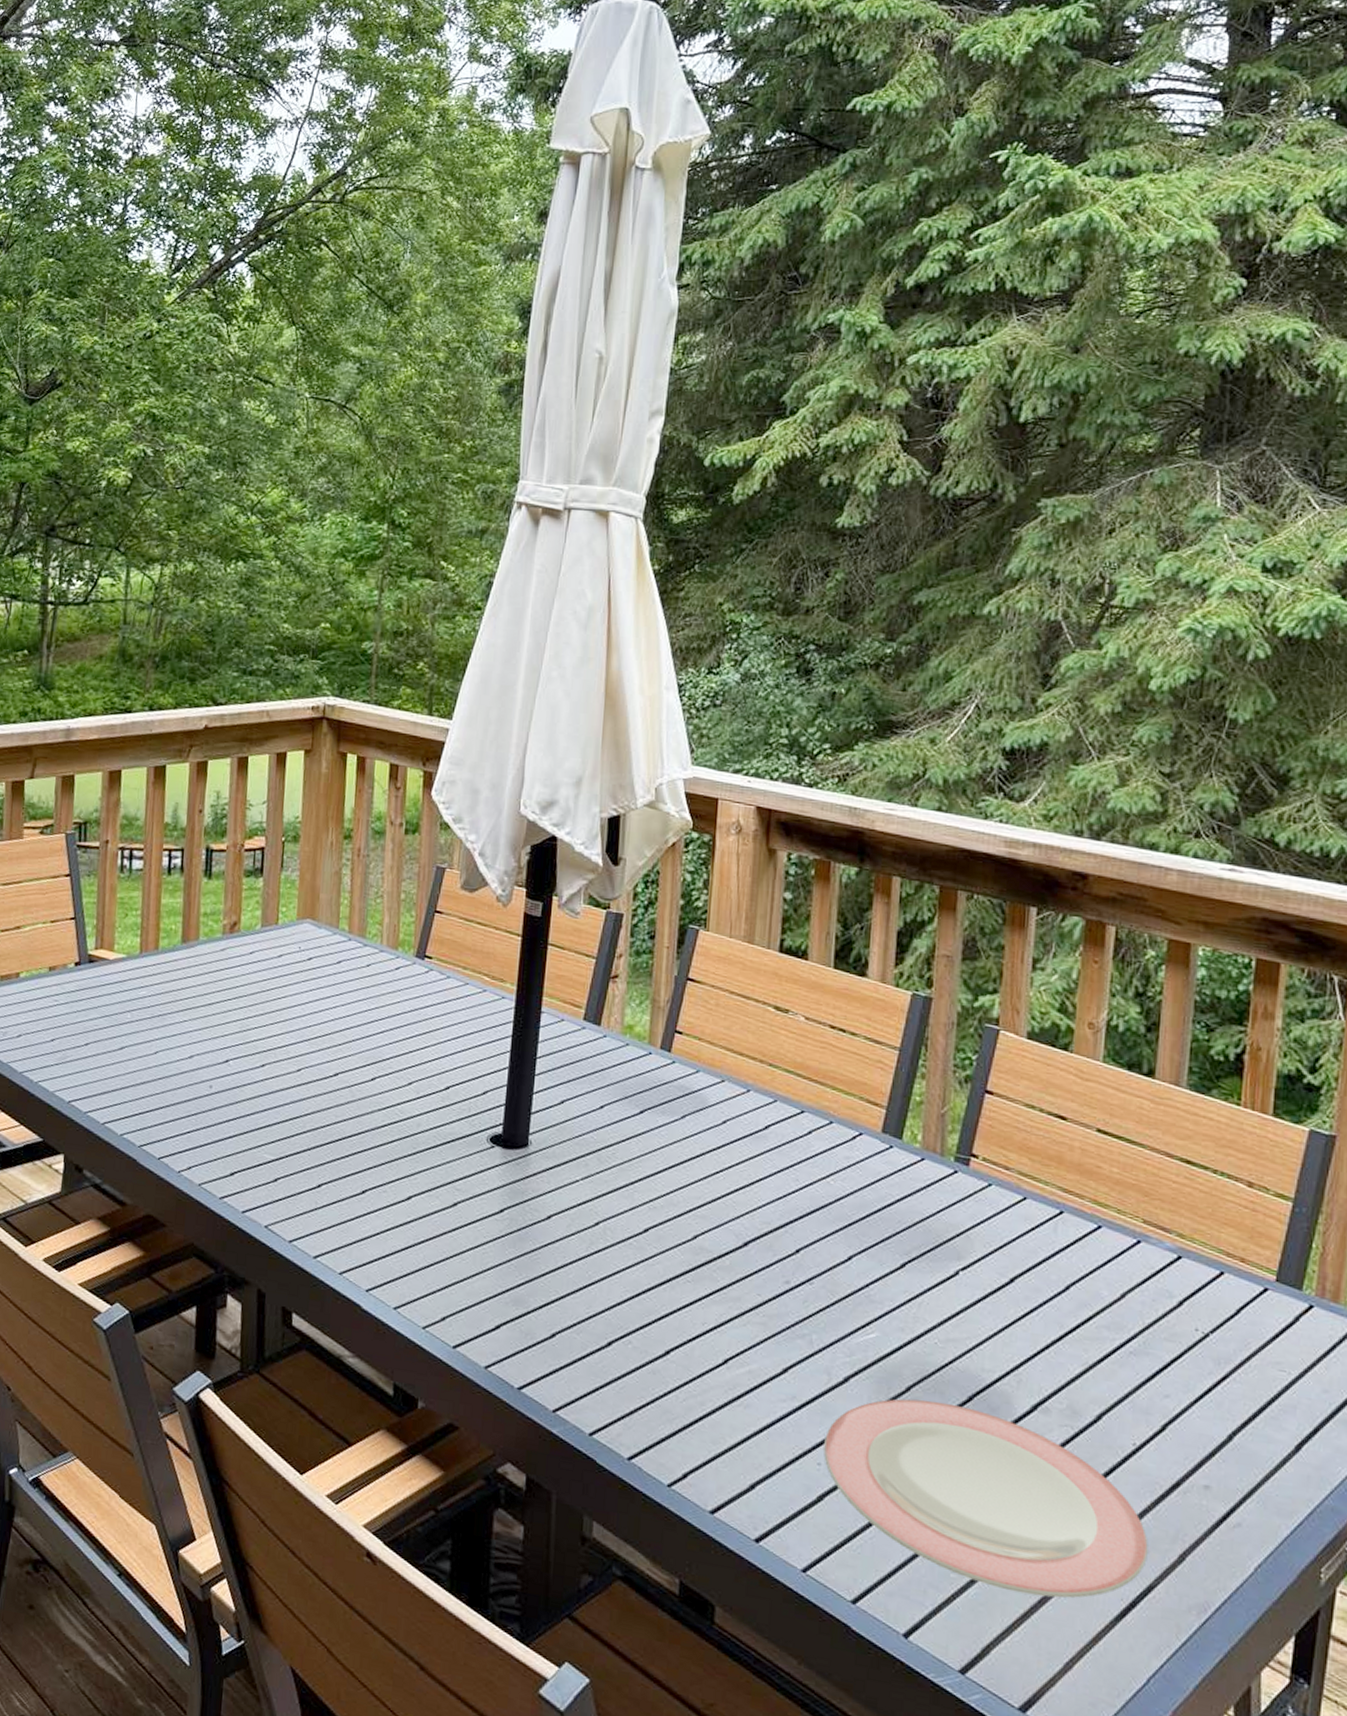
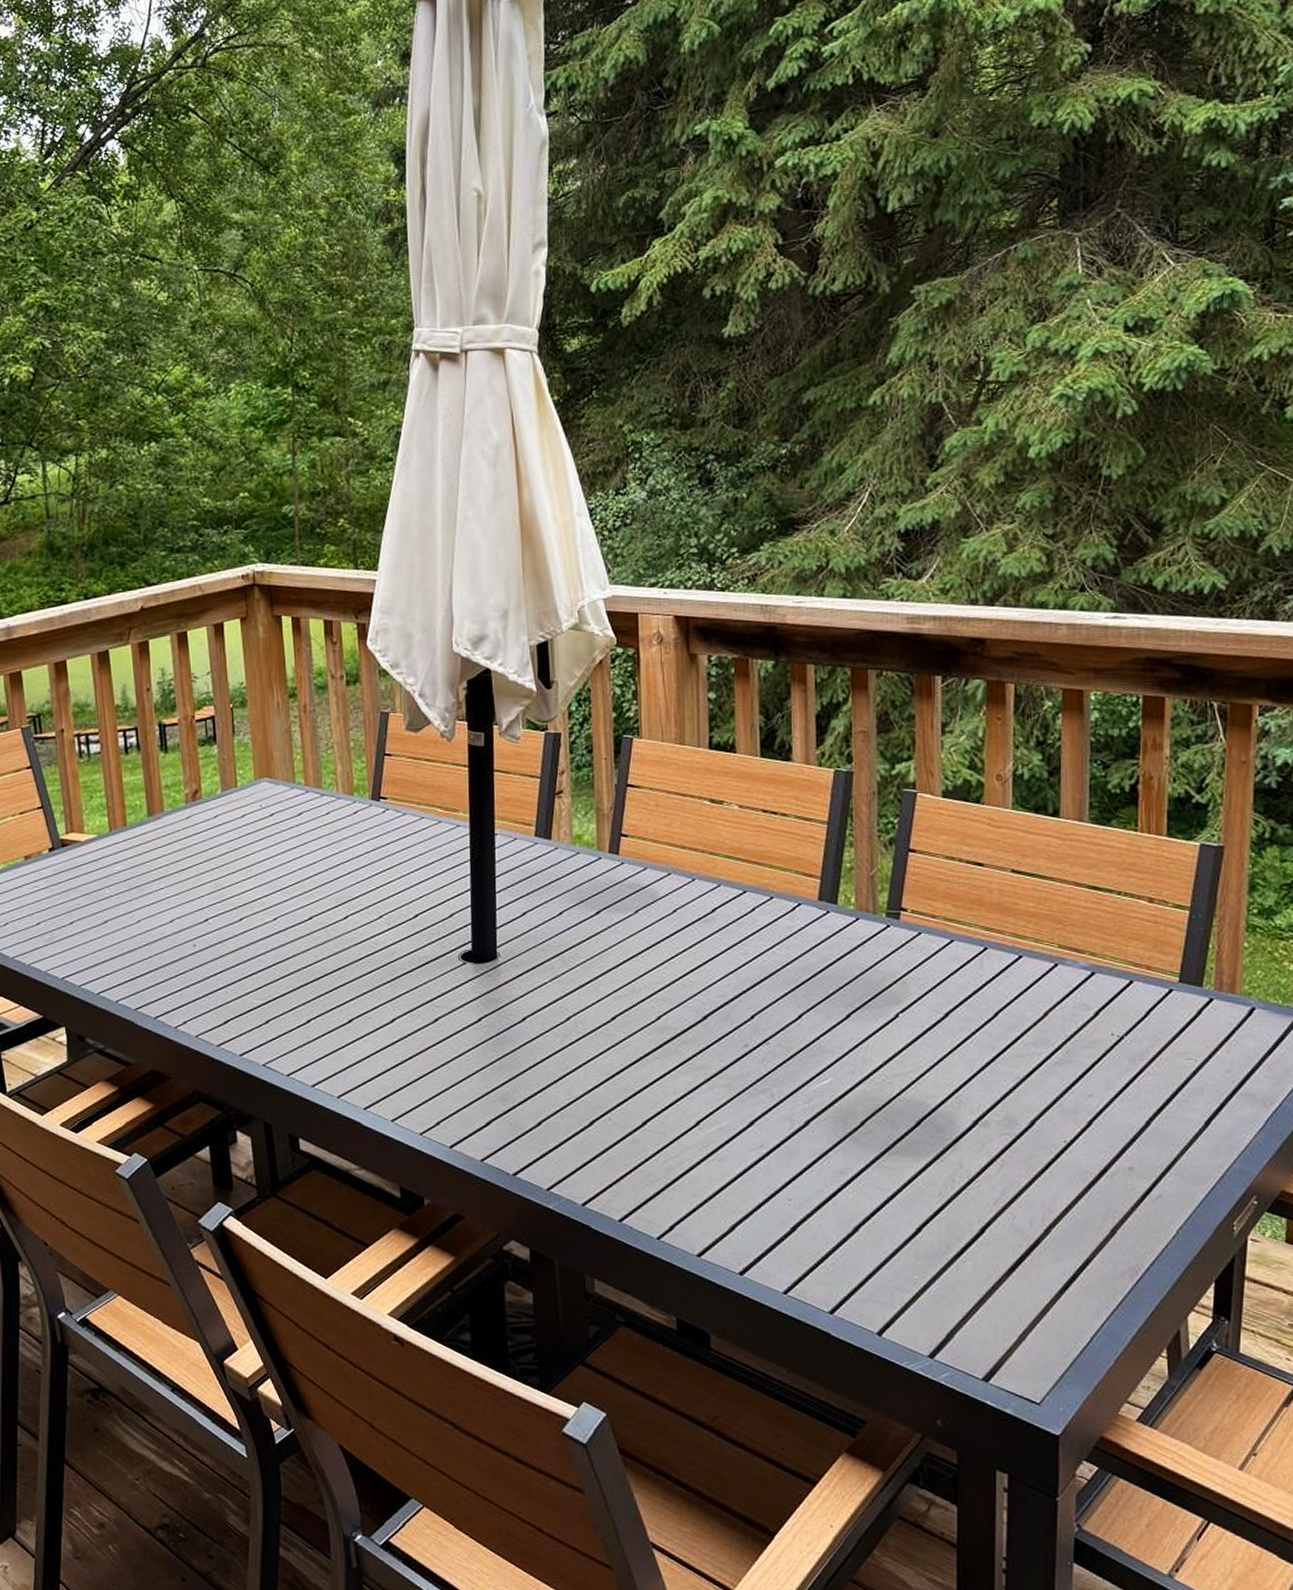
plate: present [824,1398,1148,1598] -> none [793,1130,1084,1283]

